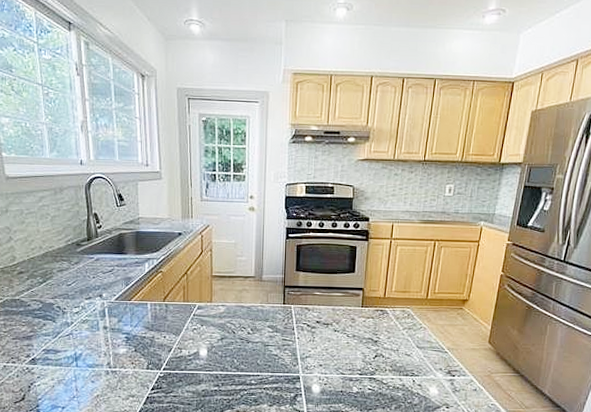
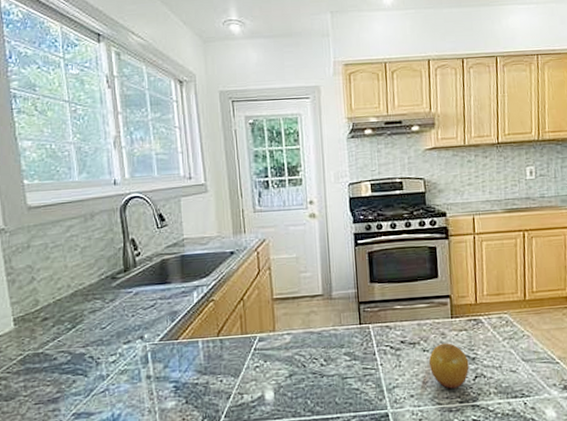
fruit: none [338,327,372,363] -> present [428,343,469,389]

